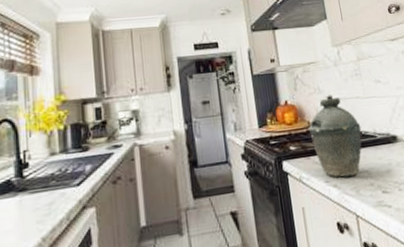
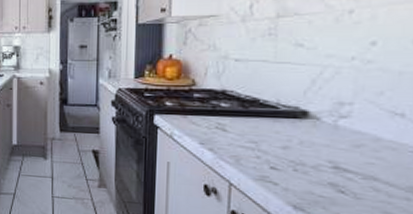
kettle: present [309,95,362,178] -> none [192,54,261,144]

